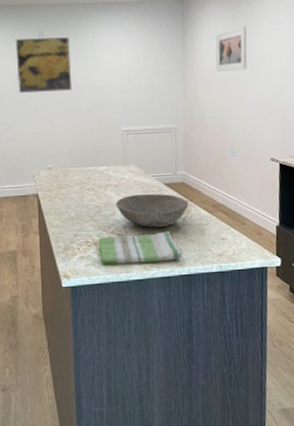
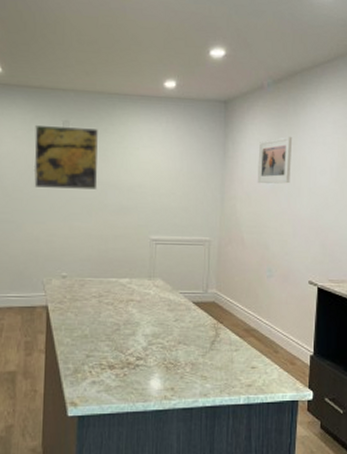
dish towel: present [98,231,183,265] -> none [114,356,208,391]
bowl: present [115,193,189,228] -> none [136,312,218,352]

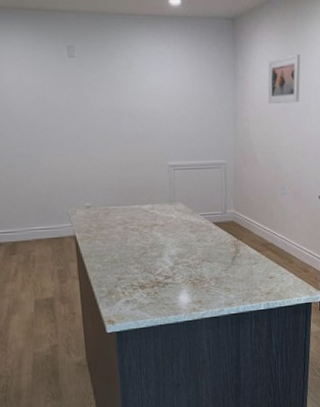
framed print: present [33,124,98,190] -> none [38,51,111,119]

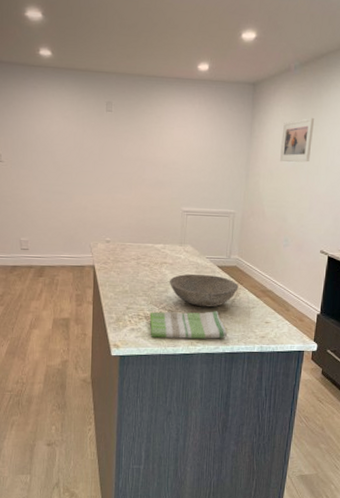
dish towel: none [144,271,232,308] -> present [149,311,228,339]
bowl: none [162,233,238,269] -> present [169,274,239,307]

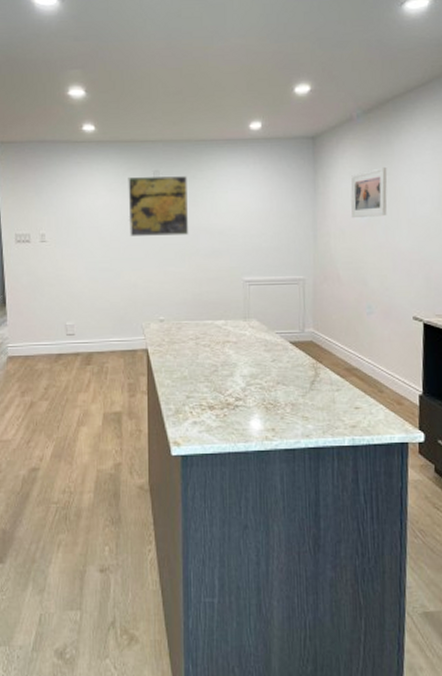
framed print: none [81,105,137,165] -> present [128,176,189,236]
dish towel: present [149,311,228,339] -> none [213,396,310,432]
bowl: present [169,274,239,307] -> none [234,352,317,392]

